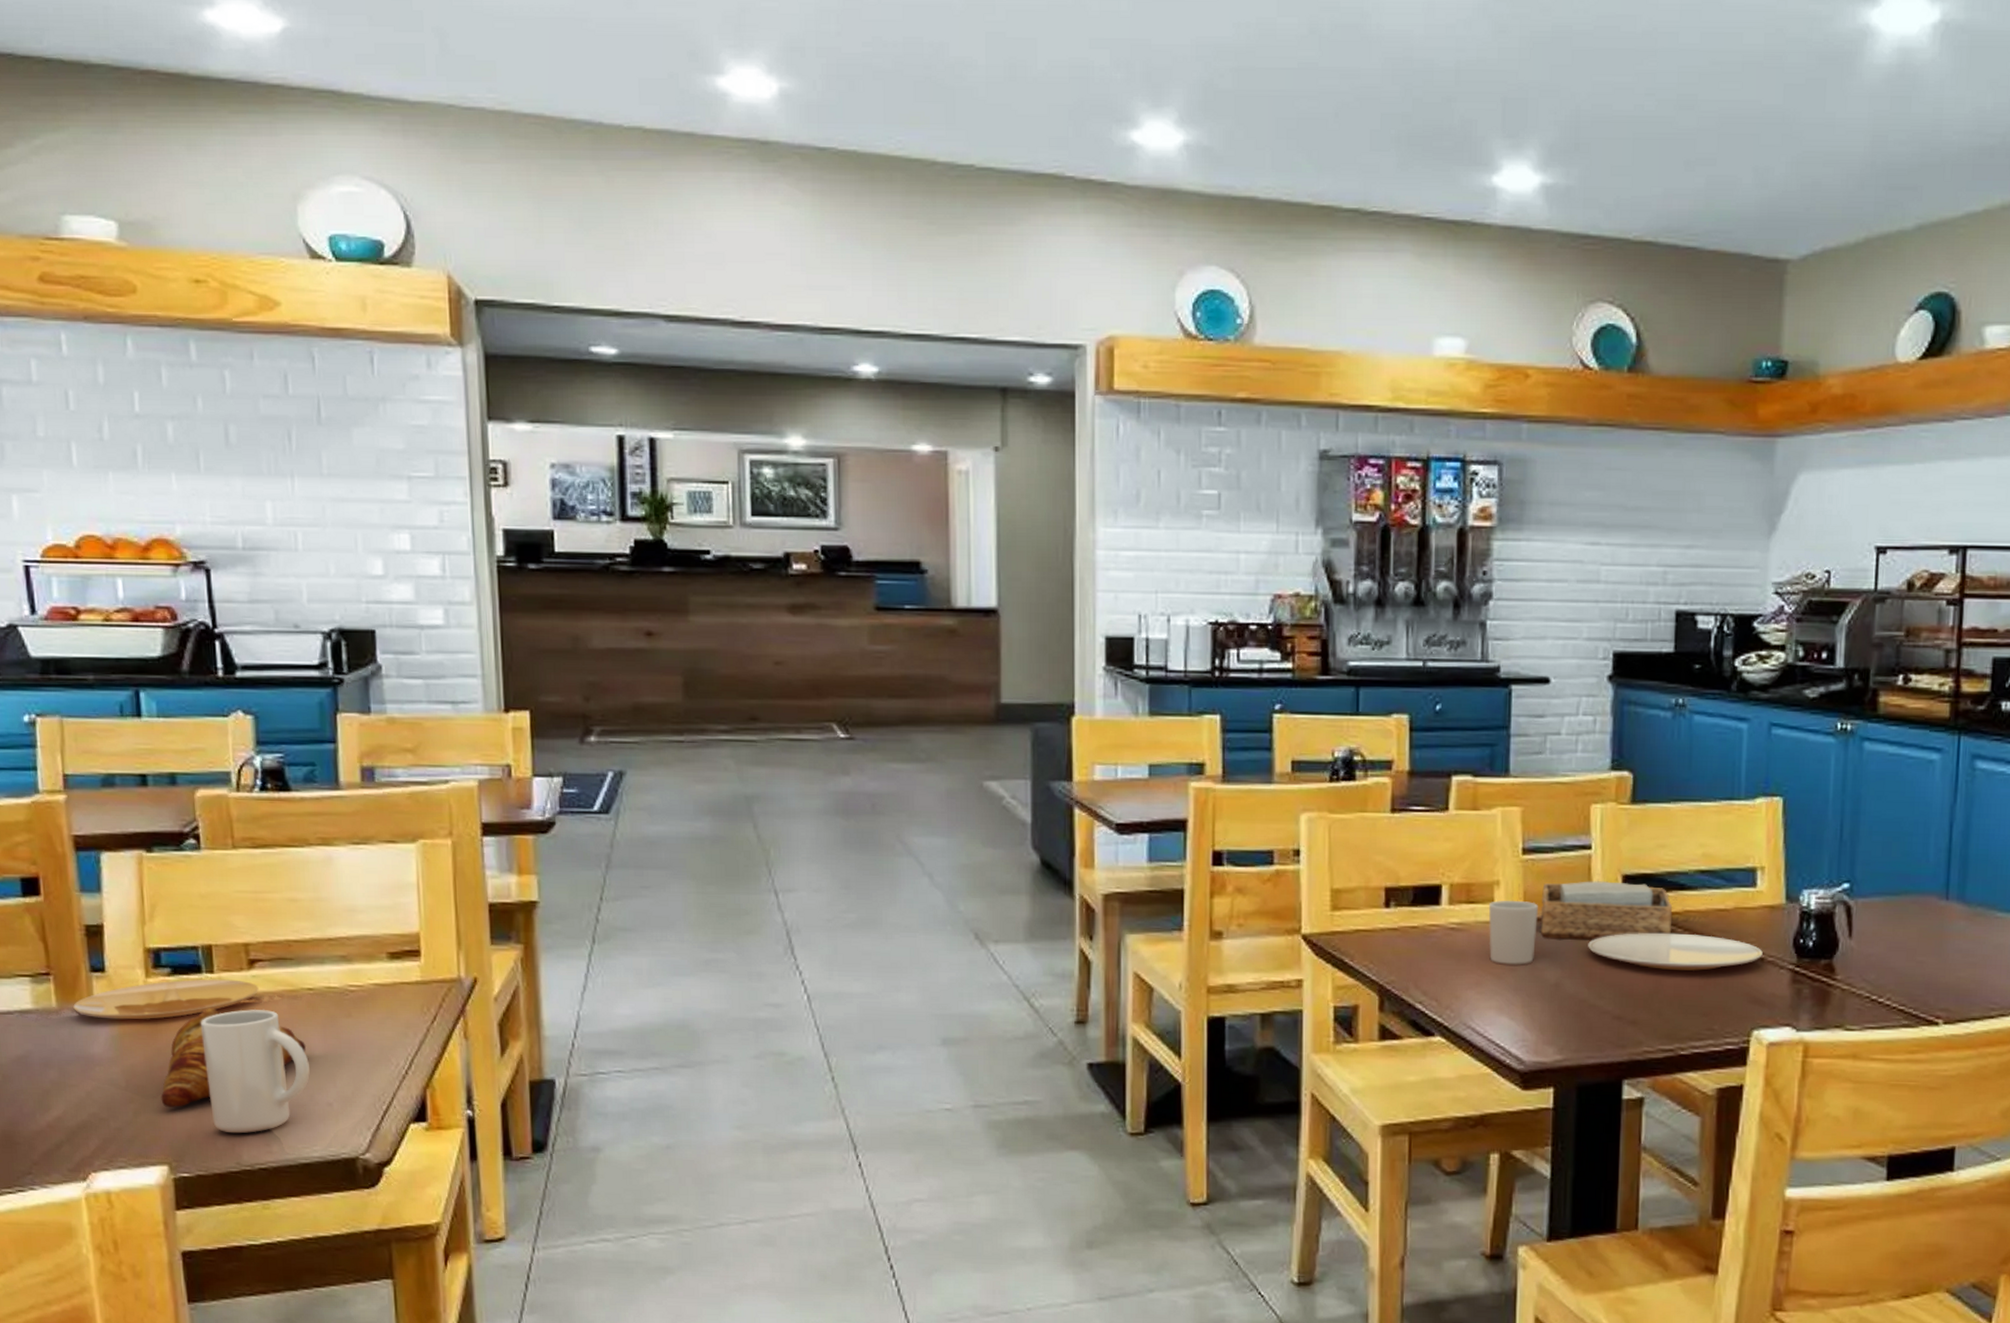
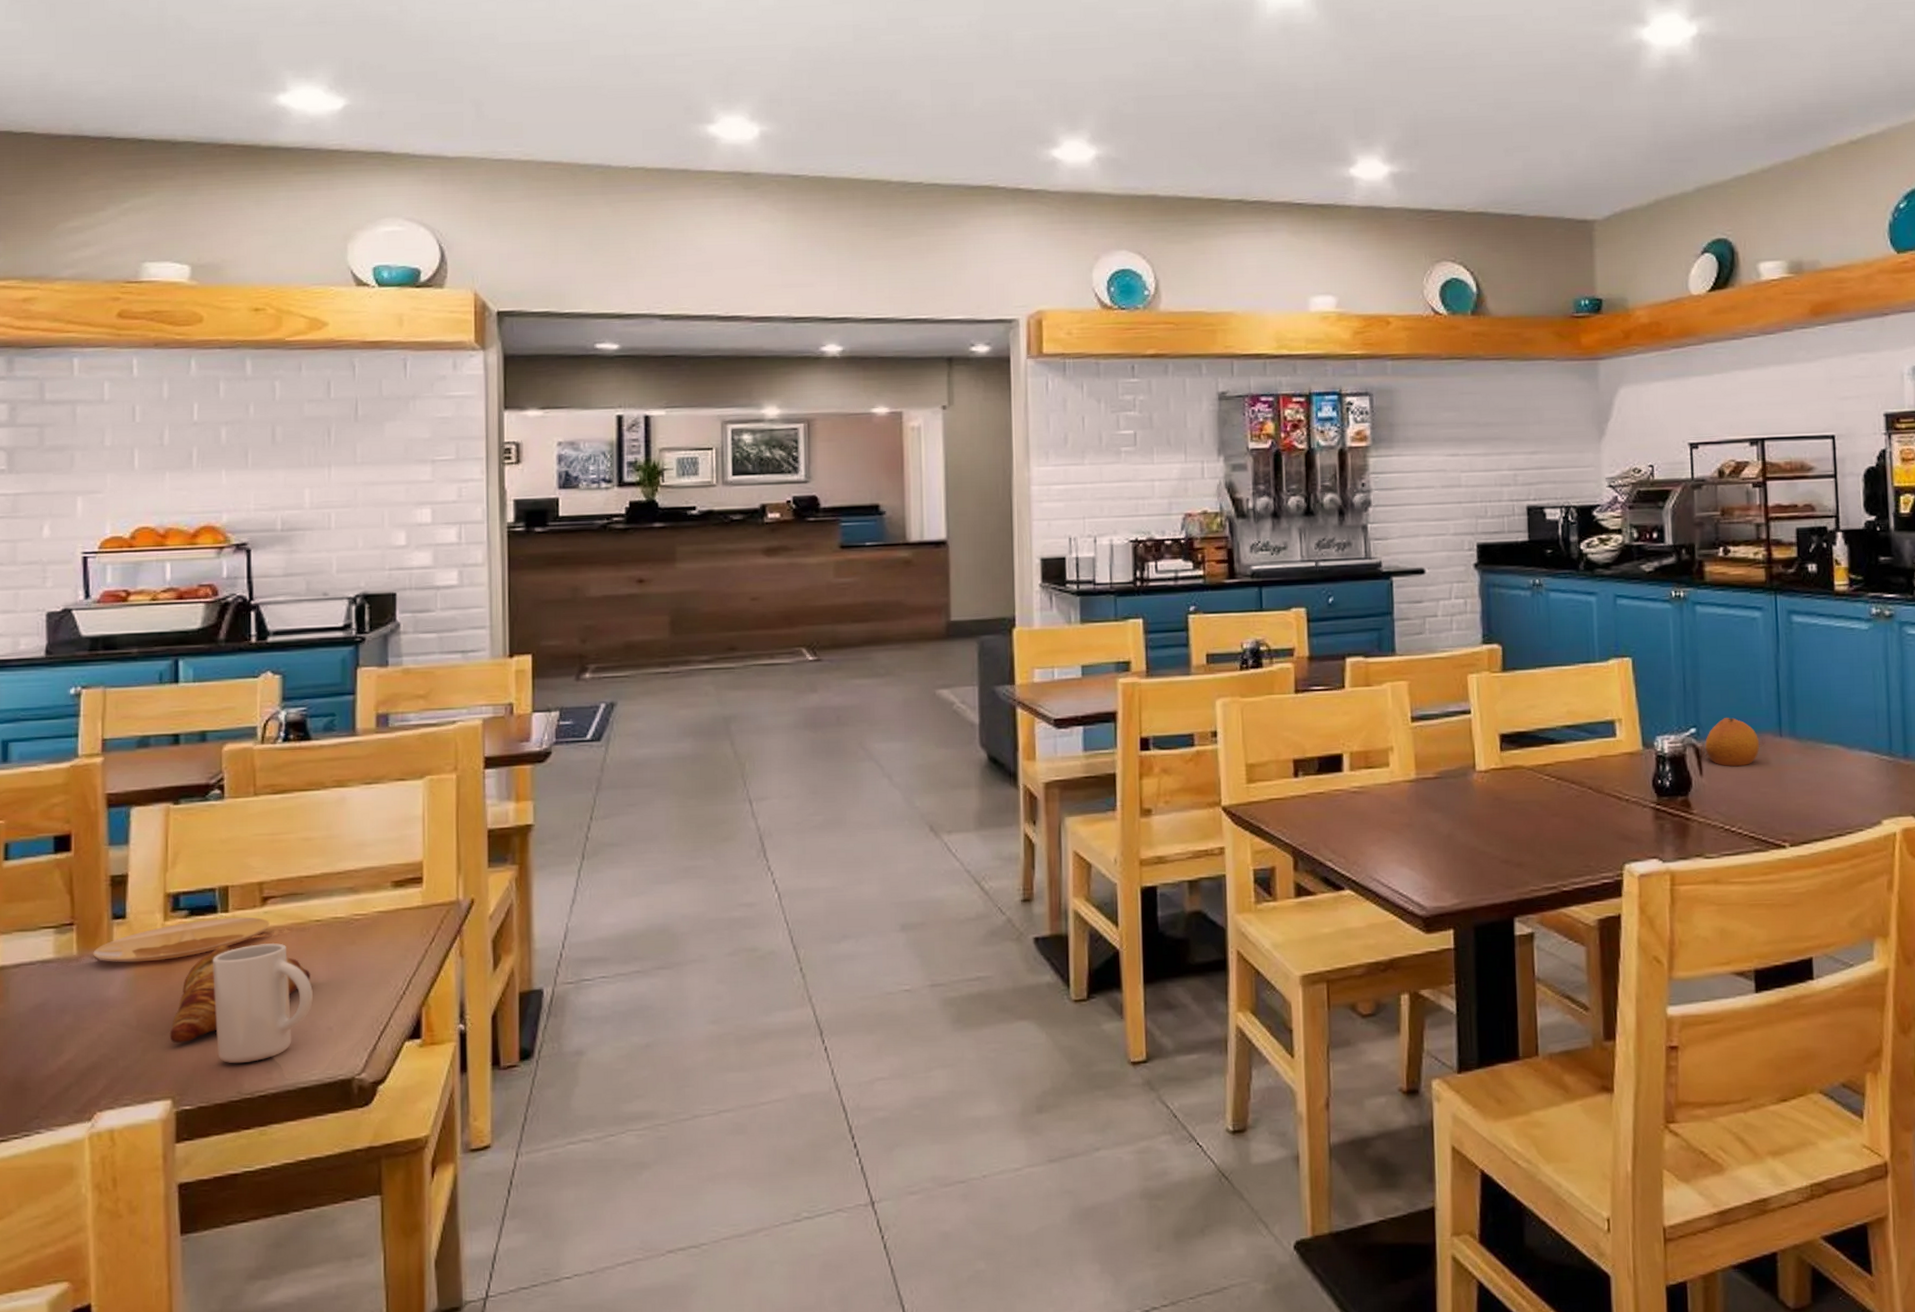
mug: present [1488,901,1538,967] -> none [1385,763,1429,822]
napkin holder: present [1540,881,1673,942] -> none [1430,740,1547,797]
plate: present [1588,932,1763,971] -> none [1474,782,1627,816]
fruit: none [1858,874,1922,931] -> present [1705,718,1760,767]

